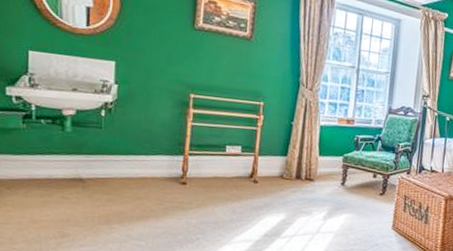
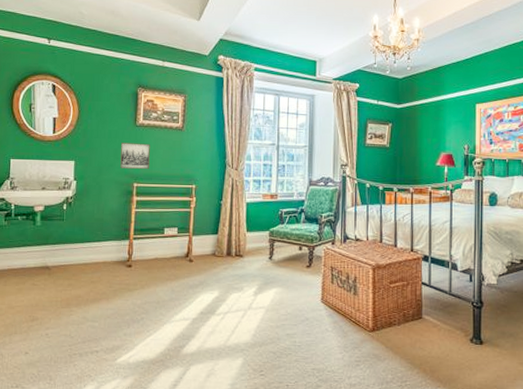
wall art: none [174,46,211,80] -> present [120,143,150,169]

